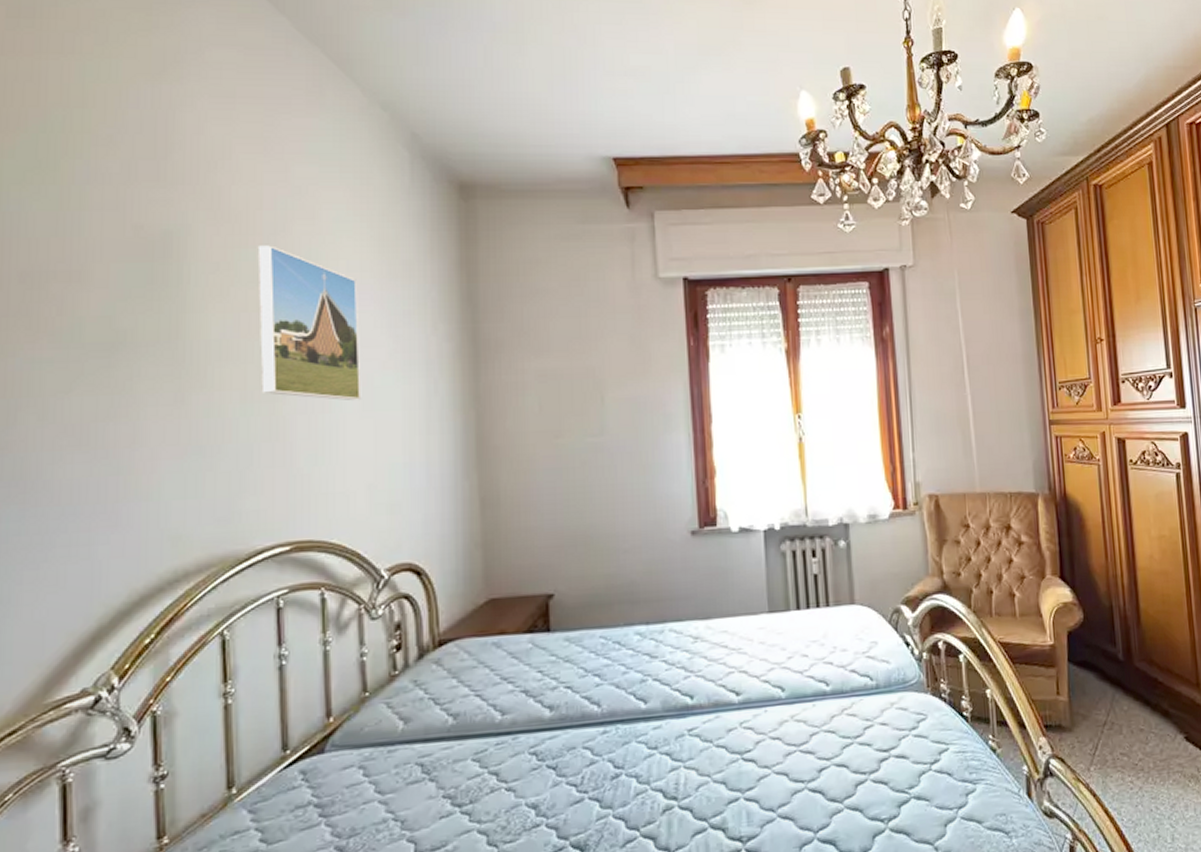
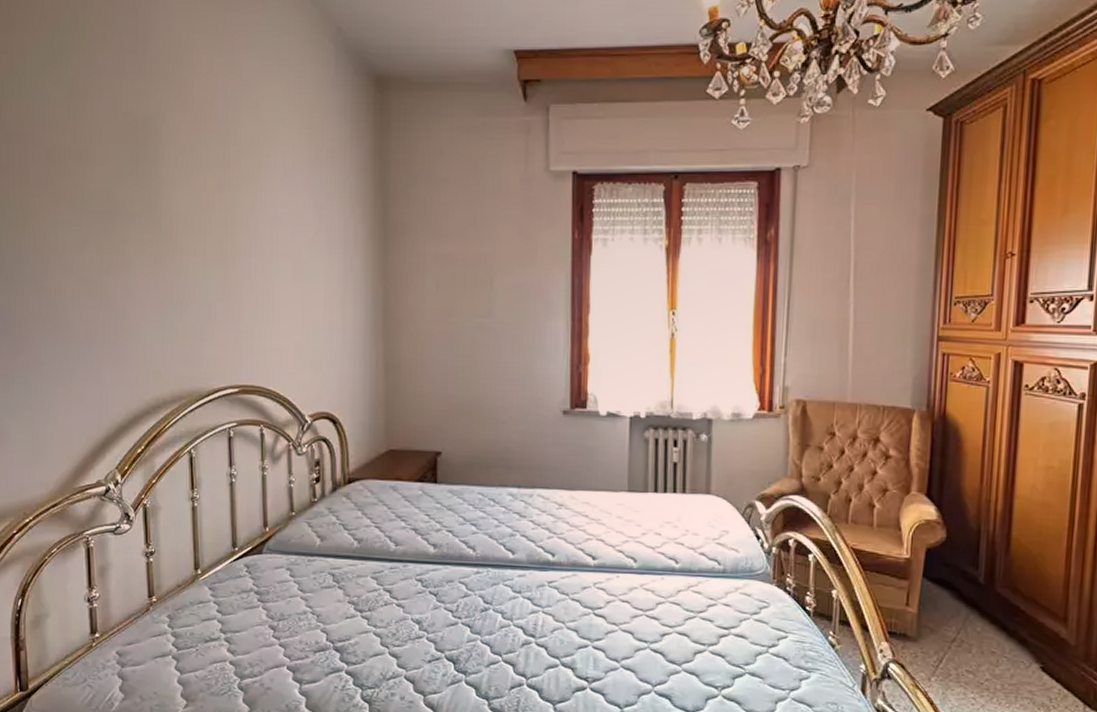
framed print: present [257,245,362,400] -> none [213,132,293,271]

